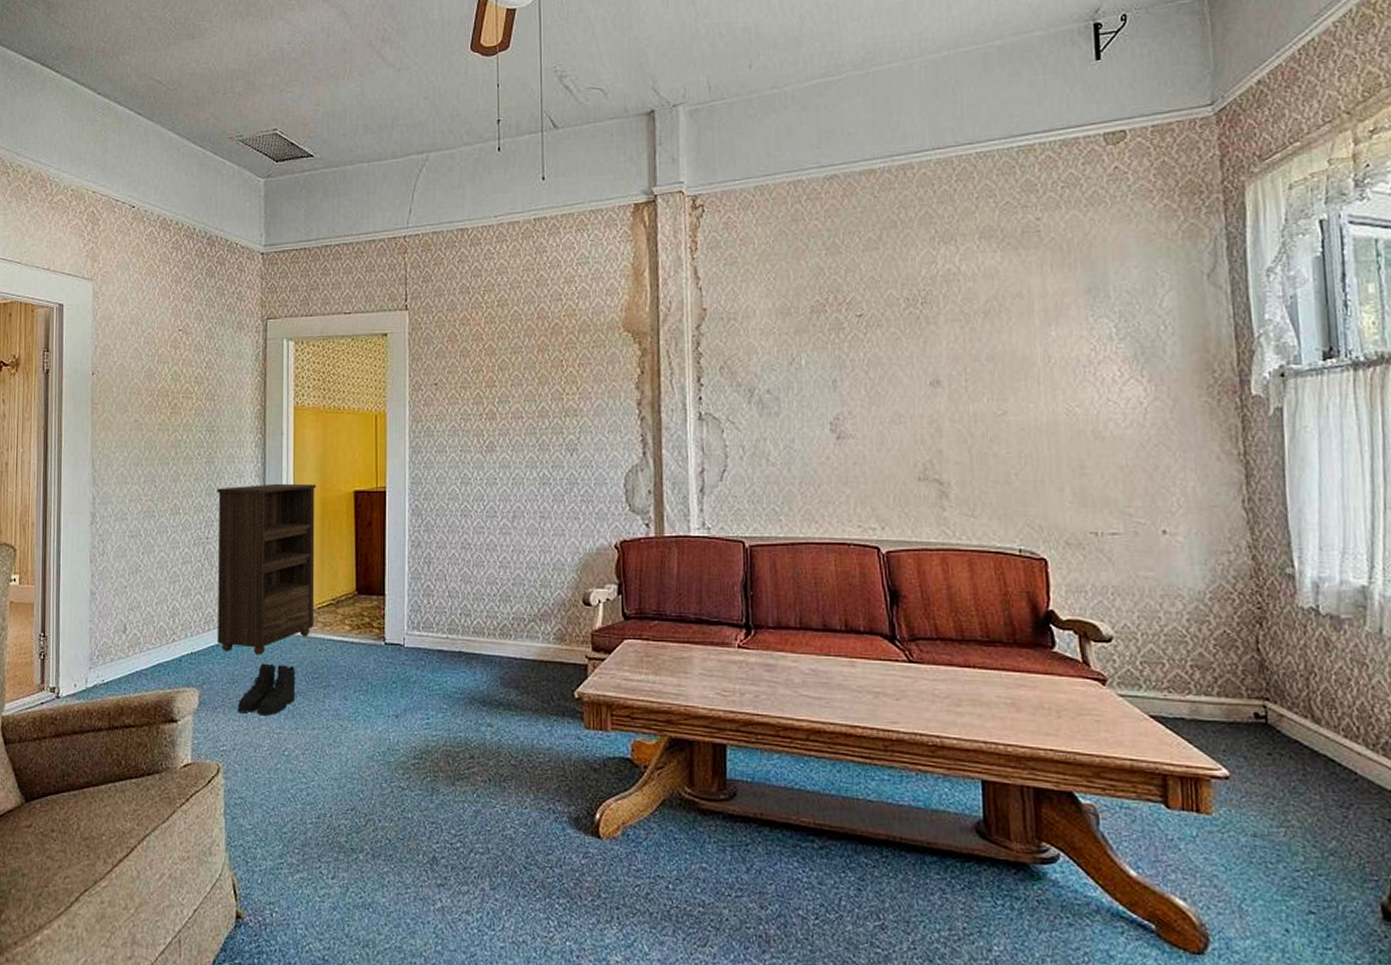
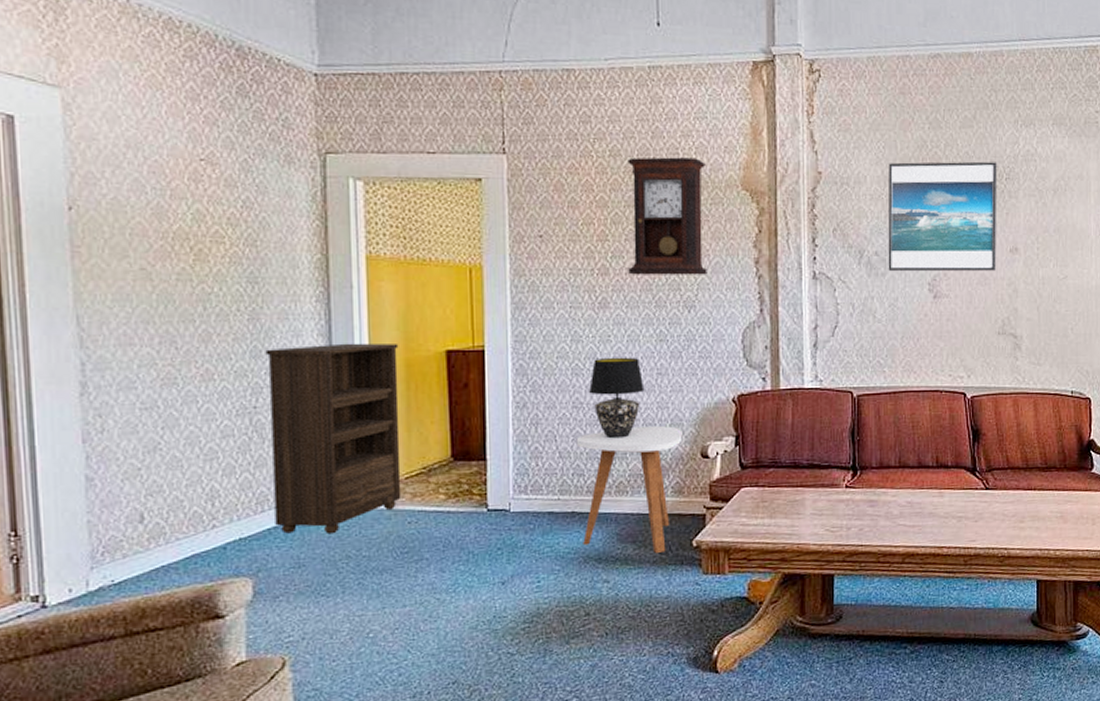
boots: present [237,663,296,716] -> none [305,541,381,599]
side table: none [464,570,565,701] -> present [576,426,683,553]
table lamp: none [477,499,528,581] -> present [589,357,645,439]
pendulum clock: none [514,302,589,419] -> present [628,157,707,275]
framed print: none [780,285,914,410] -> present [888,161,997,271]

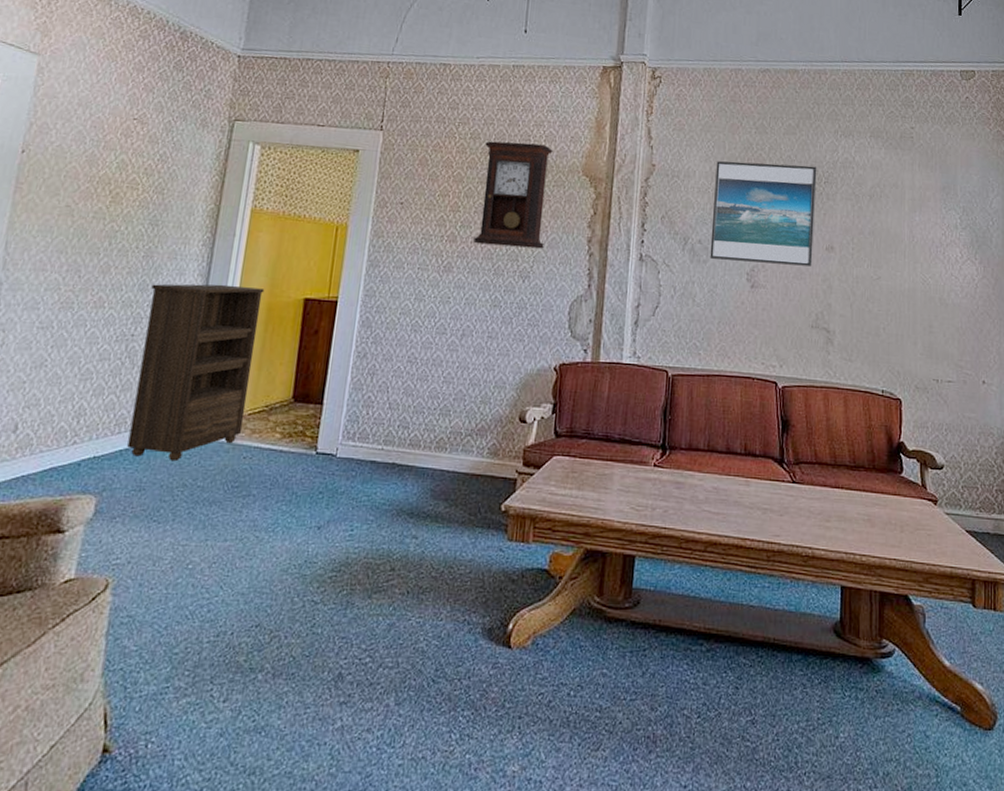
side table: present [576,426,683,553] -> none [398,386,505,514]
table lamp: present [589,357,645,439] -> none [424,317,475,396]

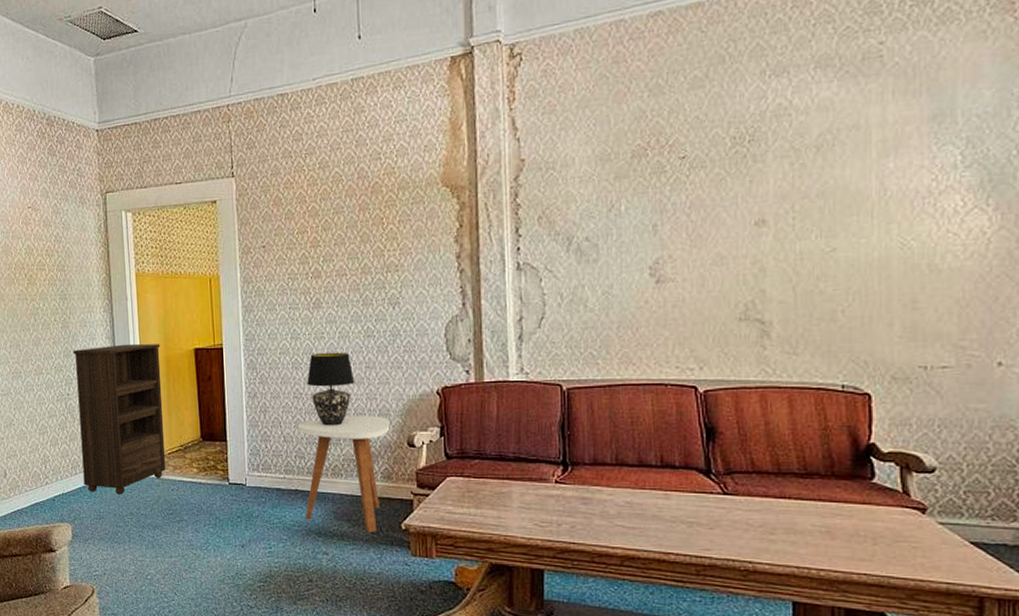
side table: none [398,386,505,514] -> present [297,416,390,532]
table lamp: none [424,317,475,396] -> present [307,352,355,426]
pendulum clock: present [473,141,553,249] -> none [335,160,410,277]
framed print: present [710,161,817,266] -> none [600,123,738,256]

